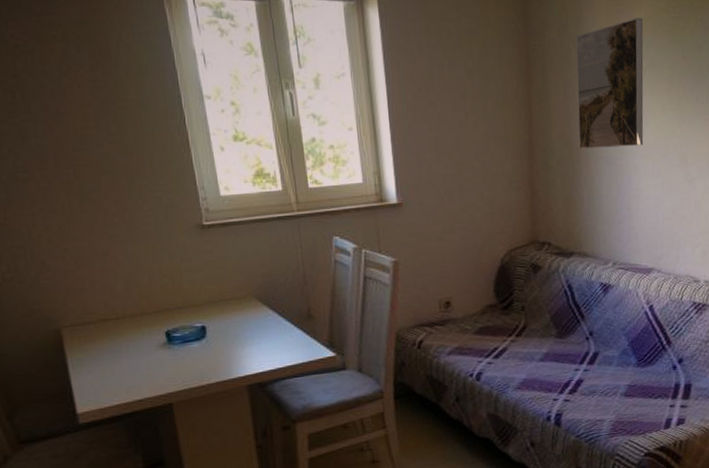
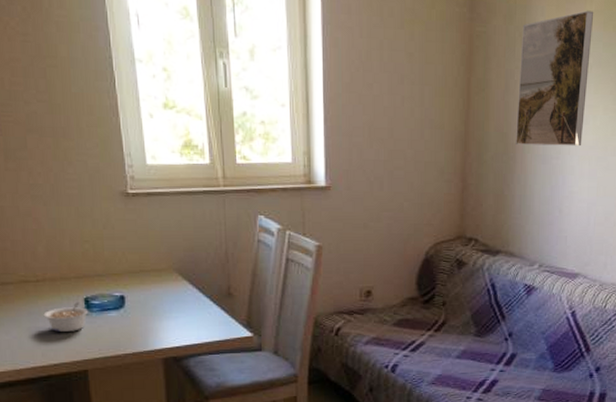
legume: none [125,336,171,367] -> present [43,302,89,332]

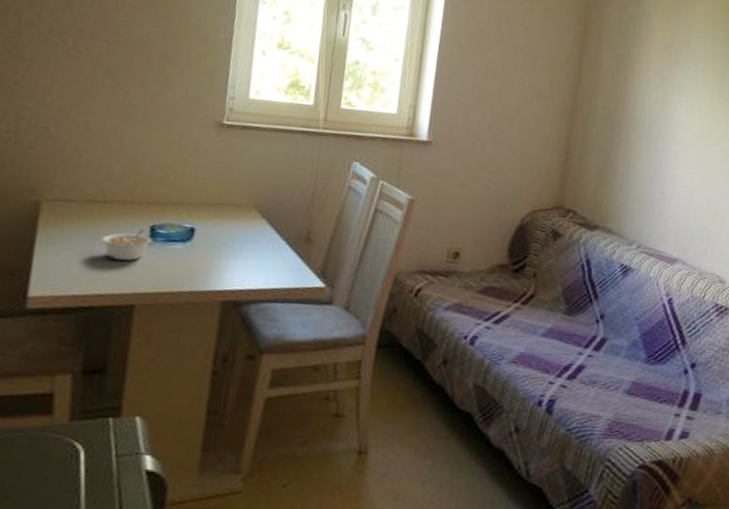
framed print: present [516,10,594,147] -> none [622,10,704,133]

